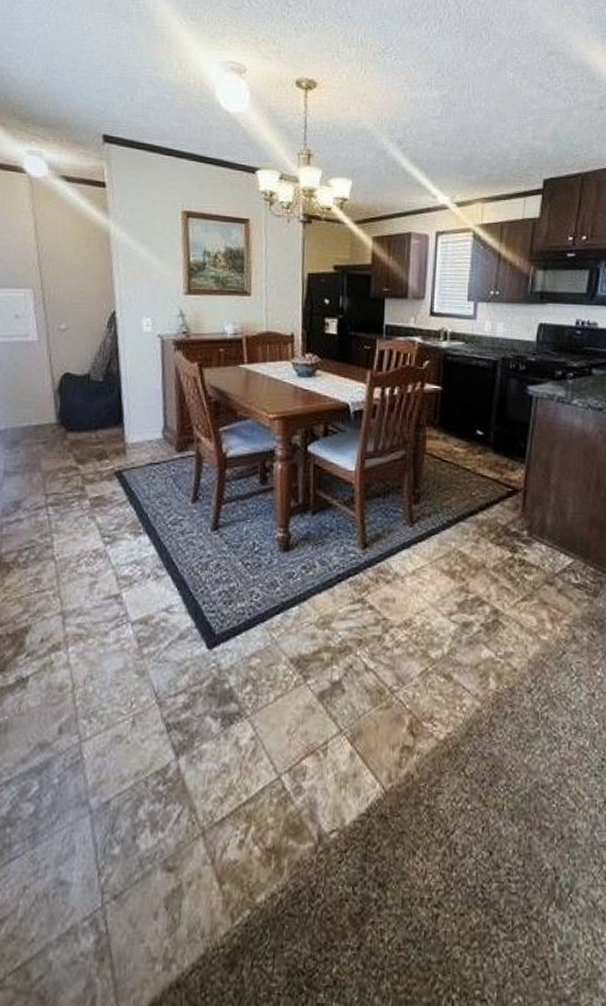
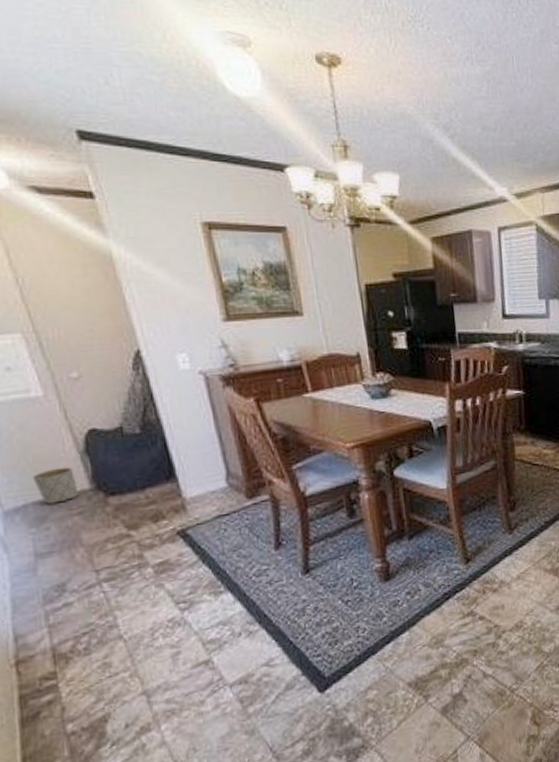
planter: none [15,401,47,433] -> present [32,467,79,505]

